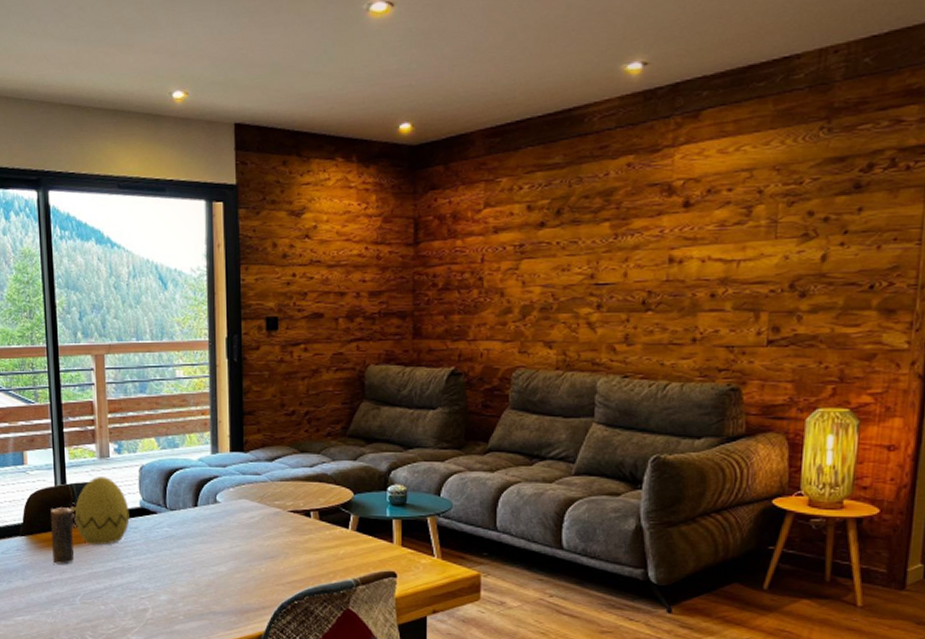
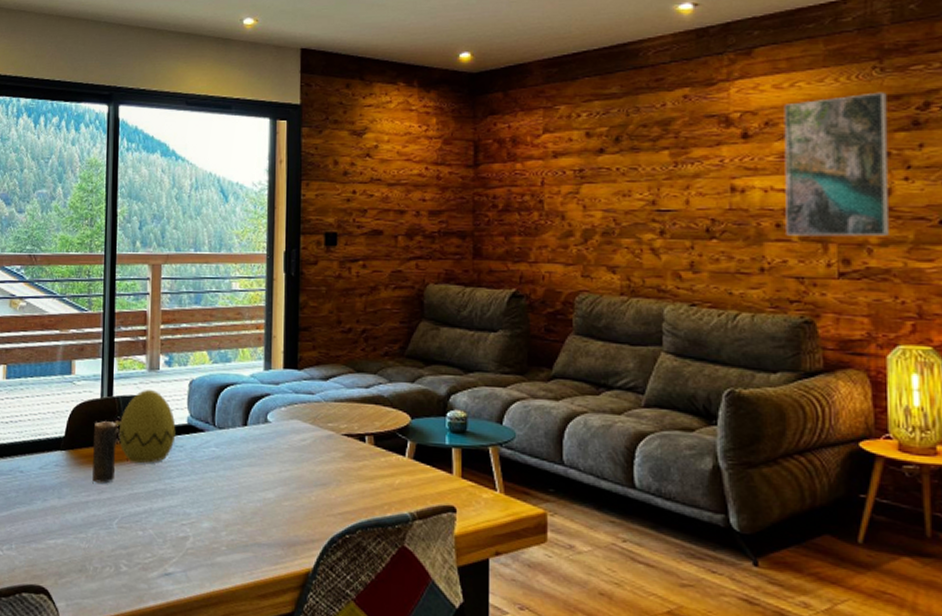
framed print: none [720,154,832,306] -> present [783,92,890,237]

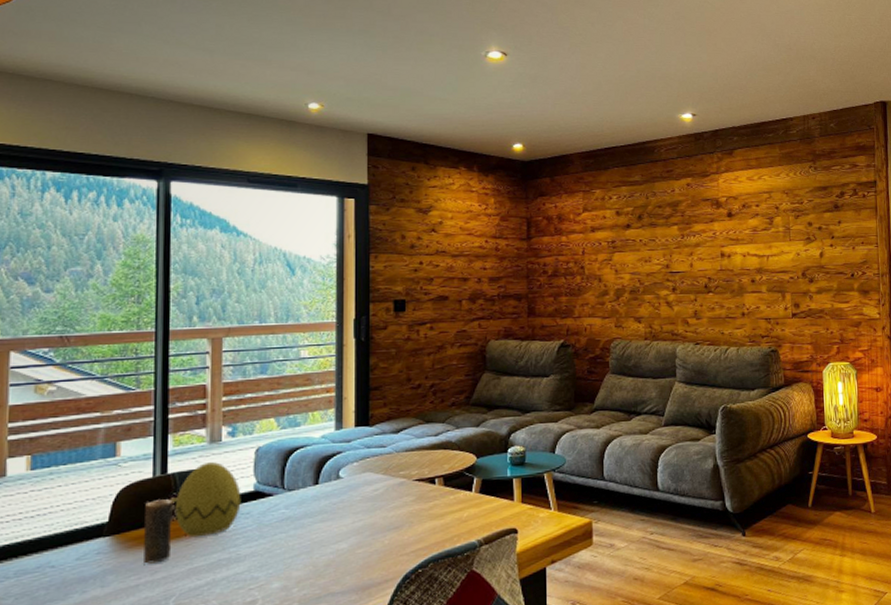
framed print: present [783,92,890,237] -> none [754,184,822,289]

